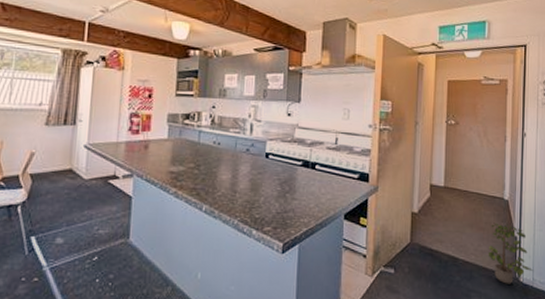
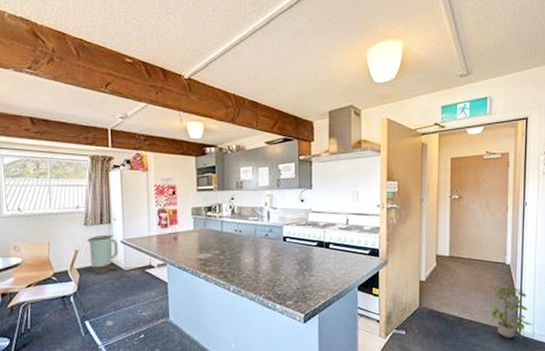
trash can: none [45,137,81,182] -> present [86,234,118,274]

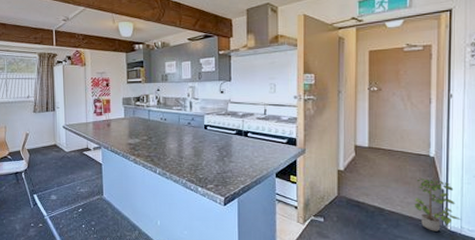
trash can: present [86,234,118,274] -> none [35,120,61,154]

